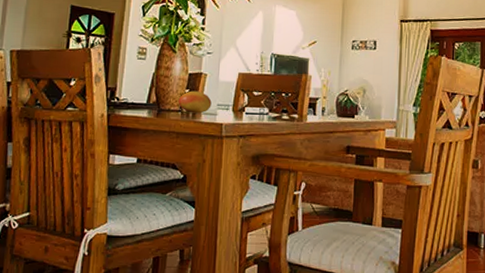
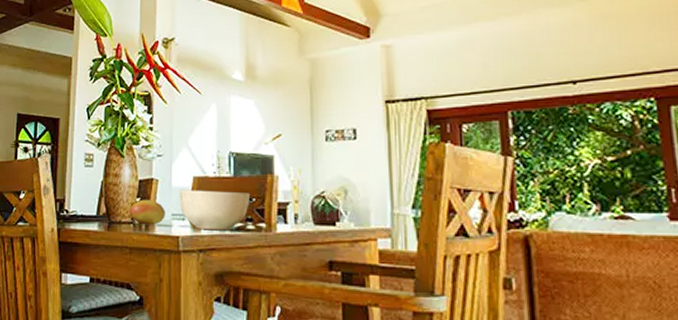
bowl: none [225,84,287,120] -> present [178,190,251,231]

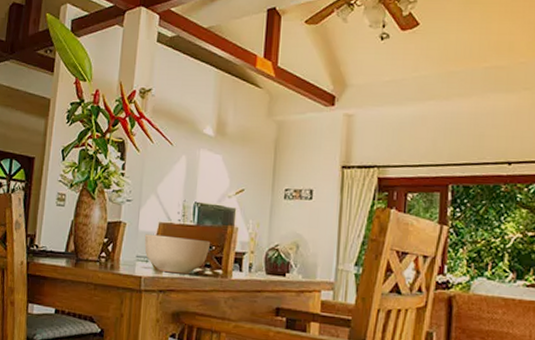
fruit: present [129,199,165,225] -> none [96,240,131,265]

